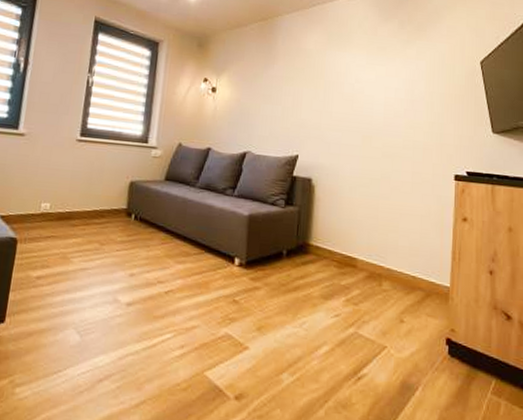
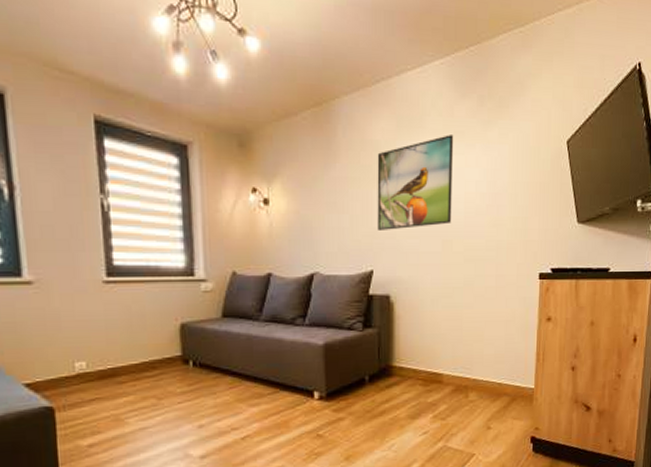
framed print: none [305,49,377,123] -> present [377,135,454,230]

